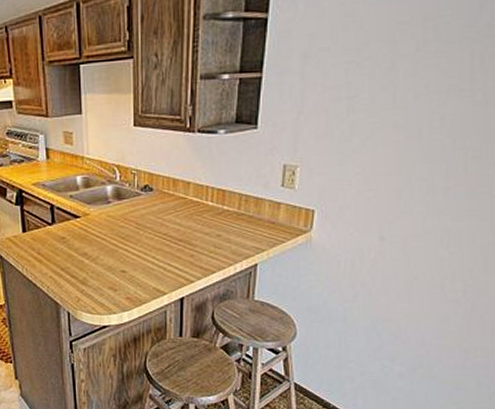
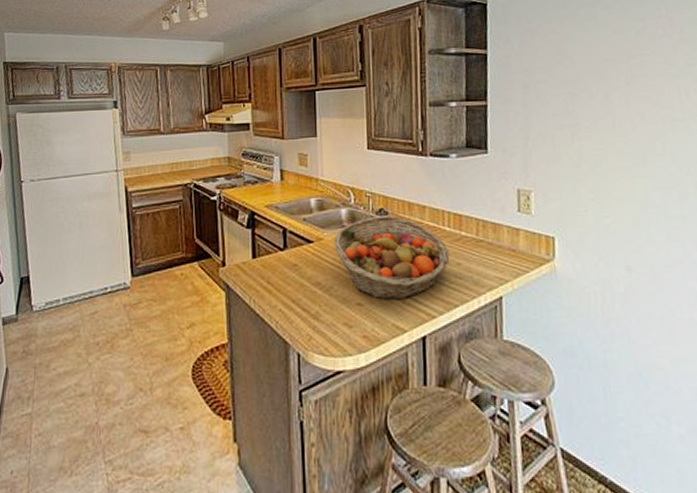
fruit basket: none [100,192,211,268] -> present [334,215,450,300]

